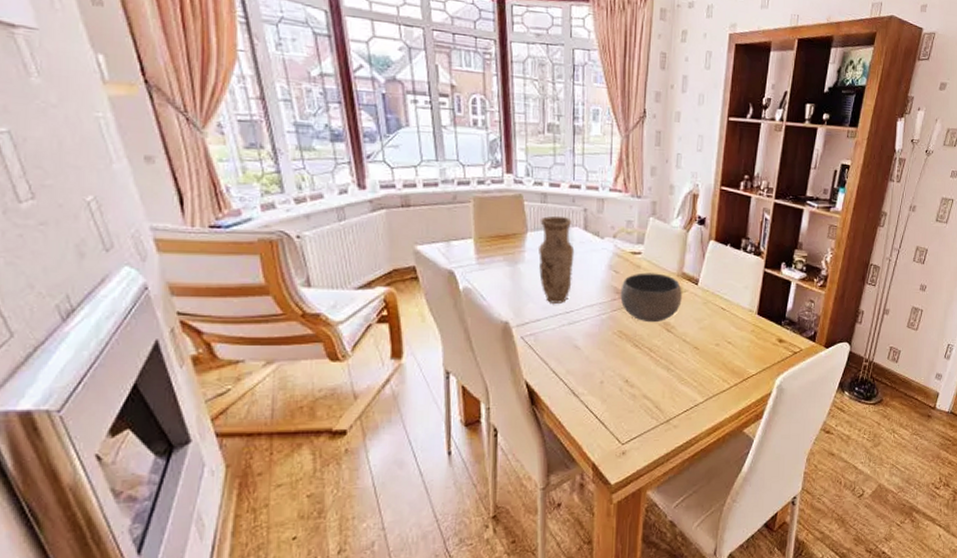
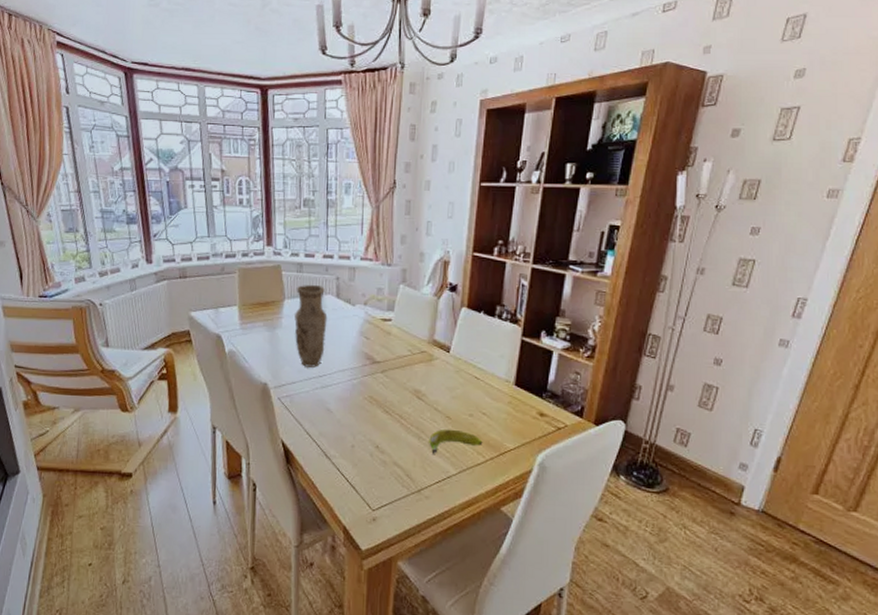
bowl: present [620,273,682,323] -> none [371,339,433,390]
banana: none [677,359,728,384] -> present [429,429,483,454]

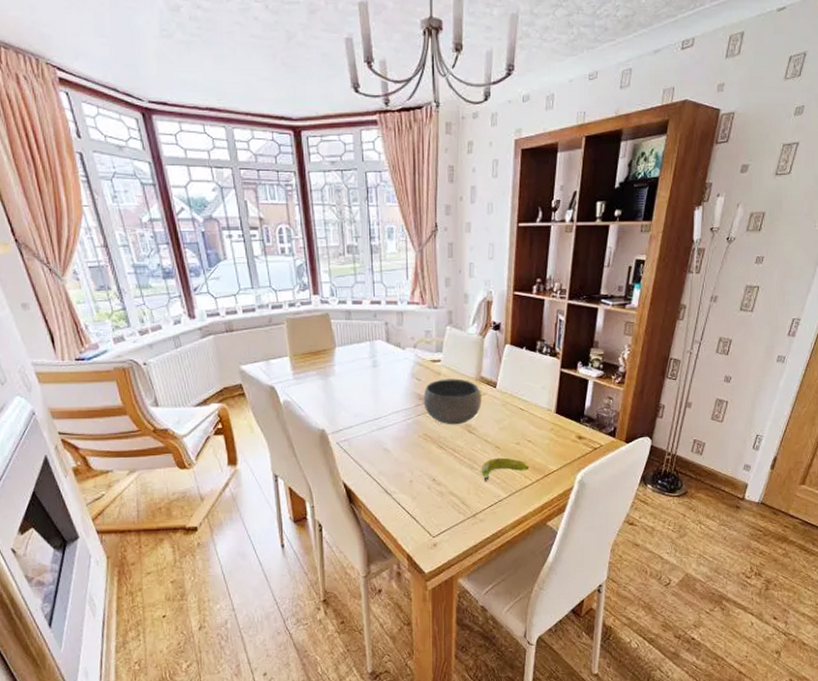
vase: present [294,285,328,368] -> none [346,332,379,411]
bowl: none [371,339,433,390] -> present [423,378,481,425]

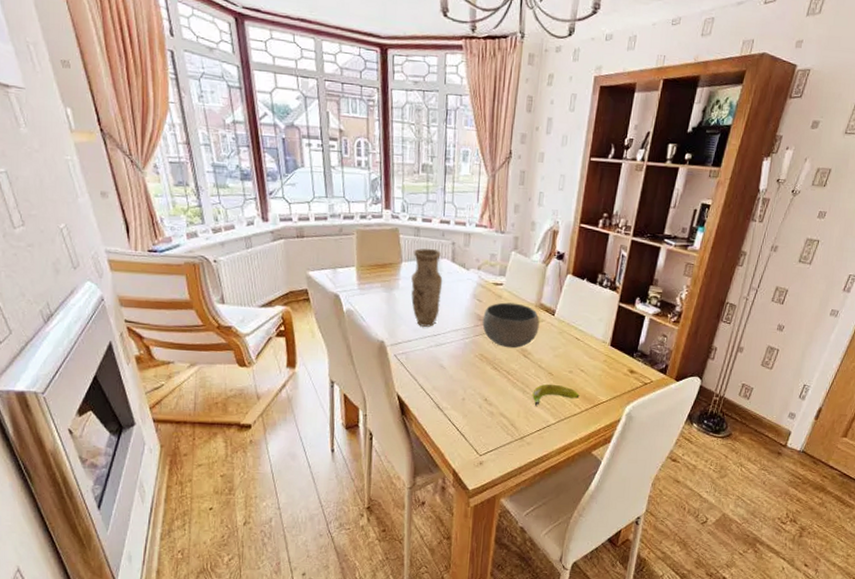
vase: none [346,332,379,411] -> present [411,248,443,327]

